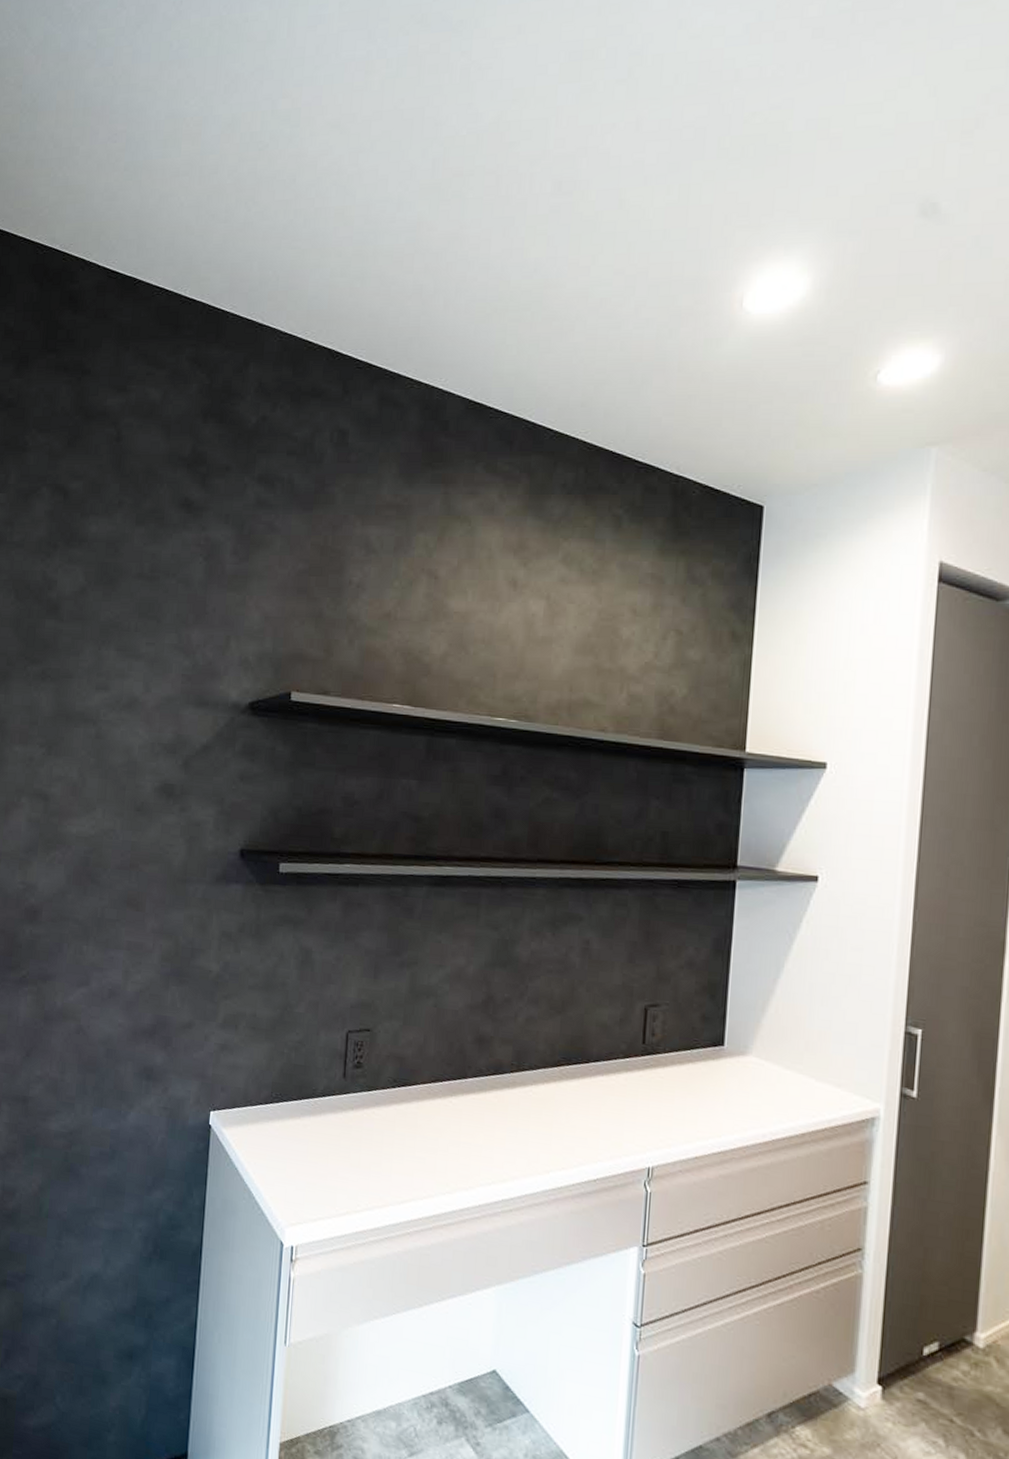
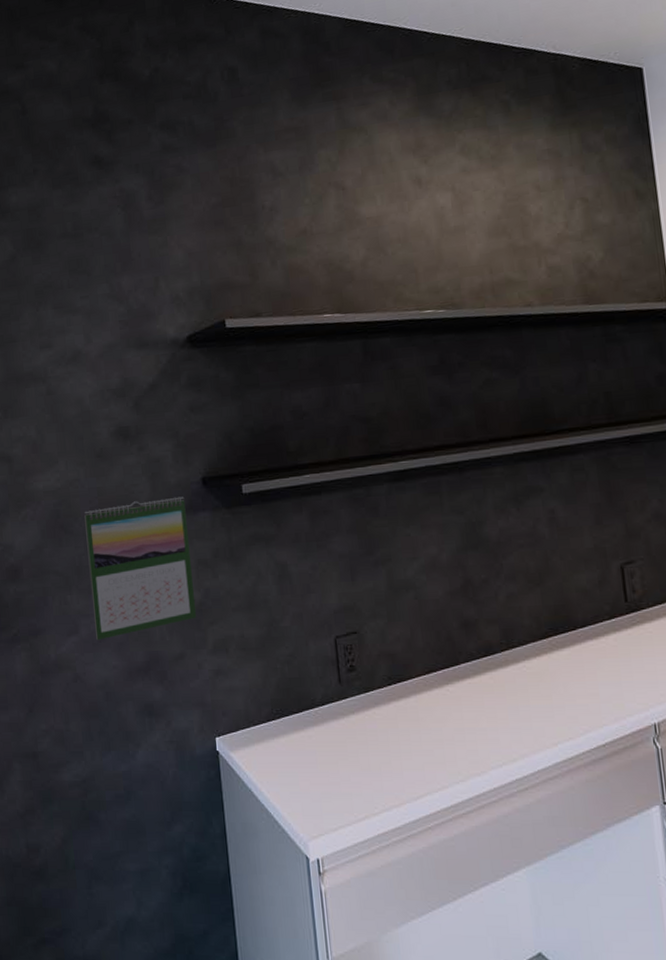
calendar: none [106,861,219,996] -> present [84,496,197,640]

